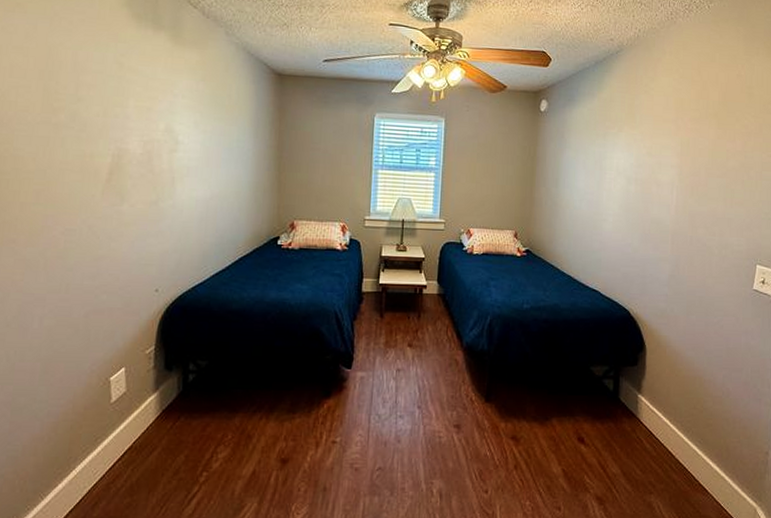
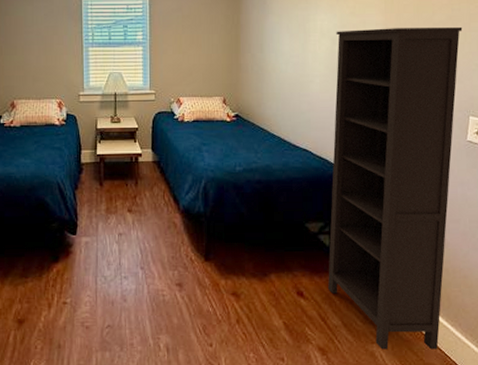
bookcase: none [609,170,754,502] -> present [328,27,463,350]

